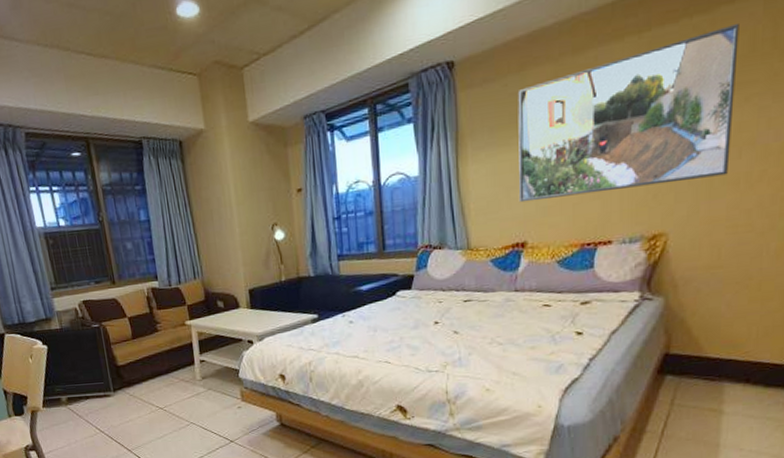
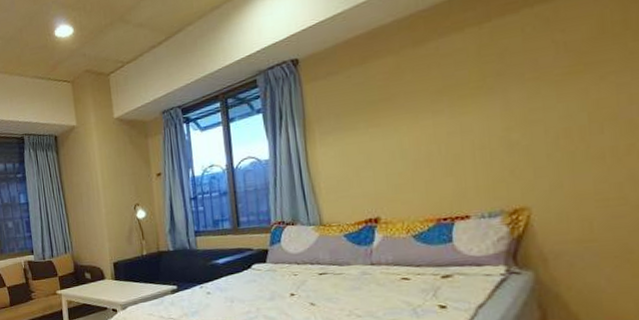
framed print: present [518,23,739,203] -> none [362,9,591,181]

